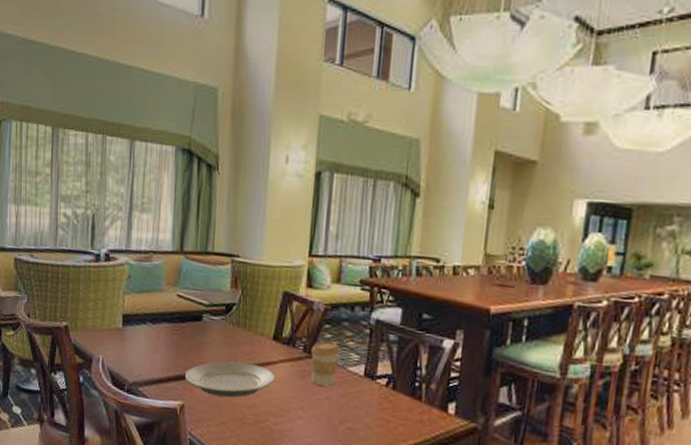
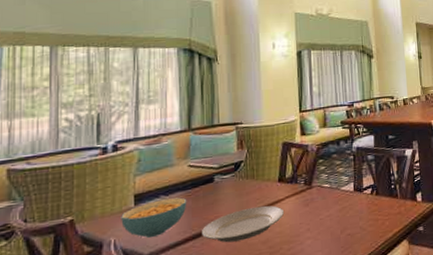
cereal bowl: none [109,327,173,366] -> present [121,197,187,238]
coffee cup: present [310,340,341,387] -> none [310,171,334,208]

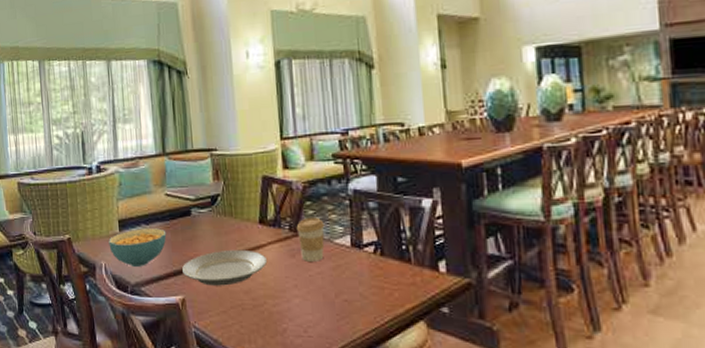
coffee cup: none [310,171,334,208] -> present [296,217,325,261]

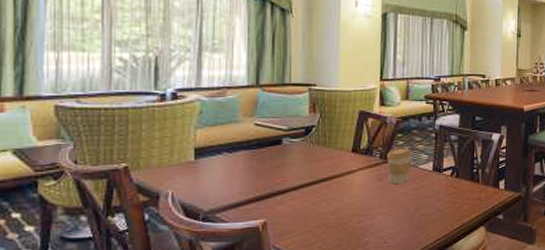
cereal bowl: present [109,228,167,266] -> none [180,156,252,194]
plate: present [182,249,268,286] -> none [267,175,357,209]

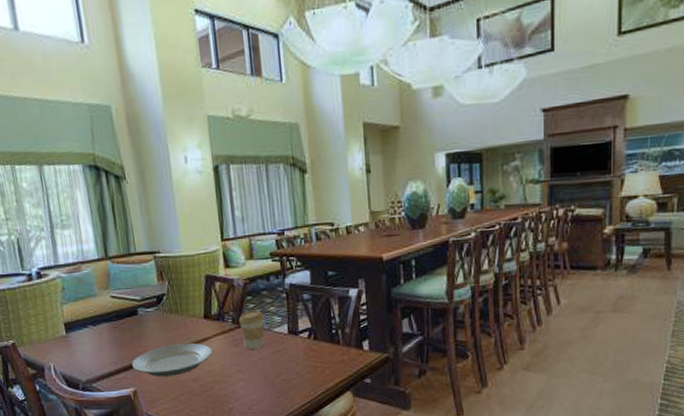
plate: none [267,175,357,209] -> present [132,342,213,377]

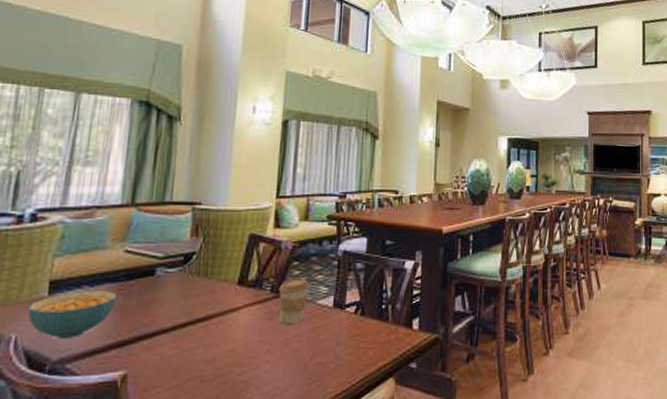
cereal bowl: none [55,328,115,365] -> present [27,291,117,338]
plate: present [132,342,213,377] -> none [130,313,241,357]

